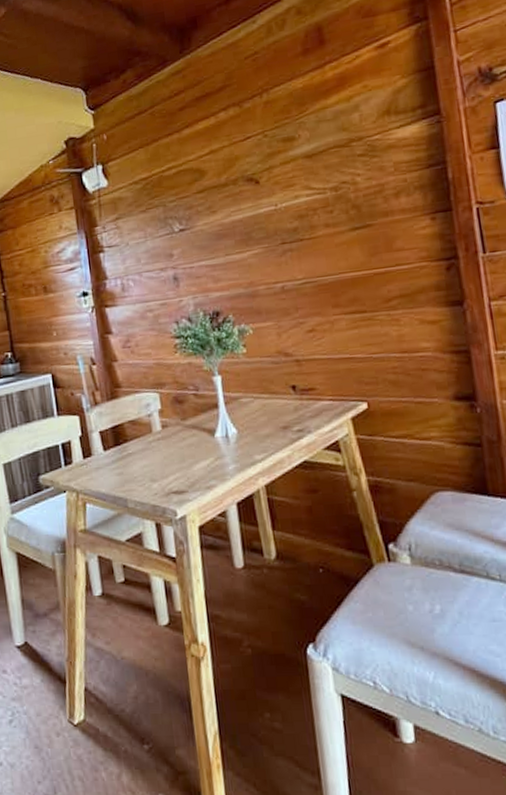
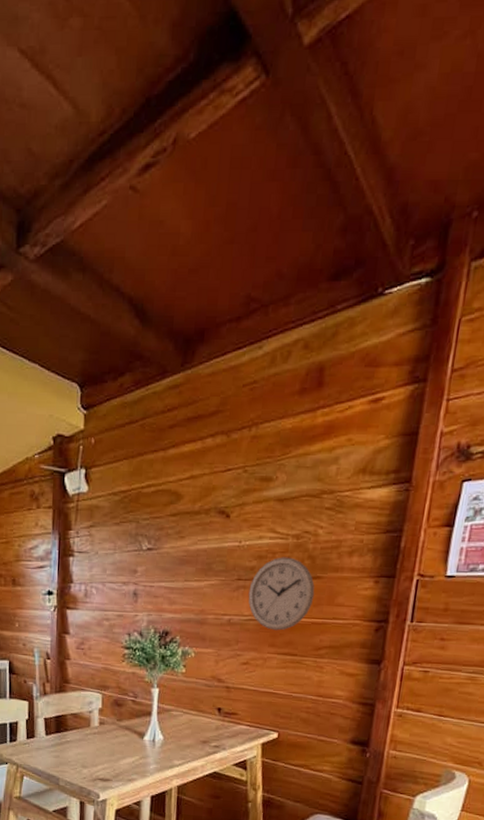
wall clock: none [296,210,370,290] -> present [248,557,315,631]

